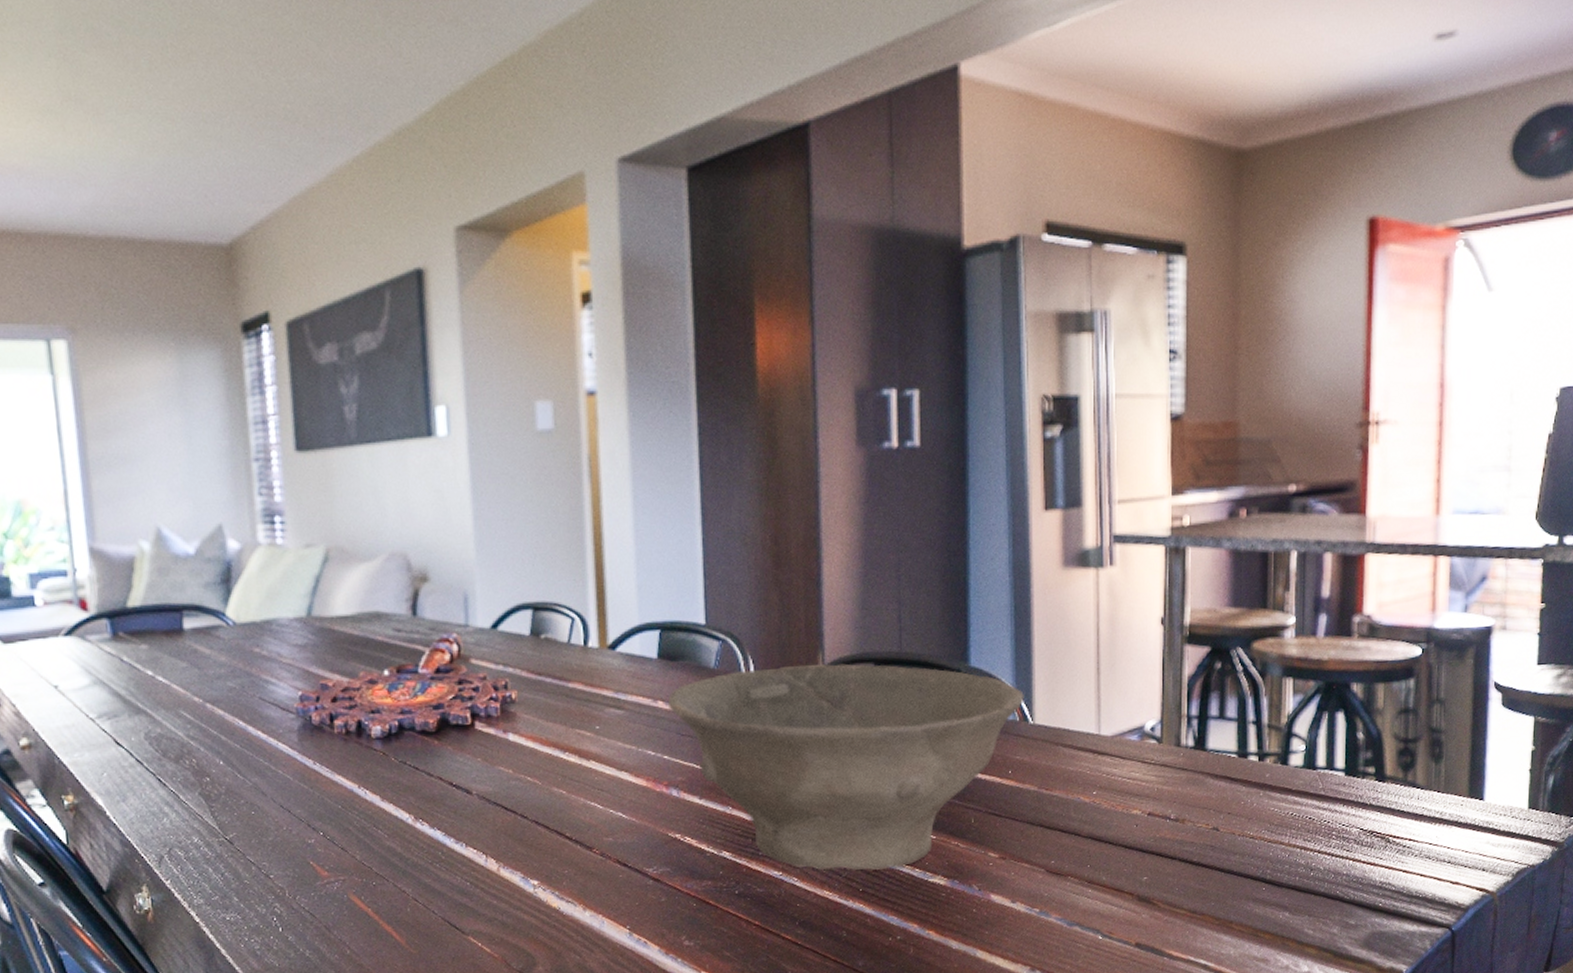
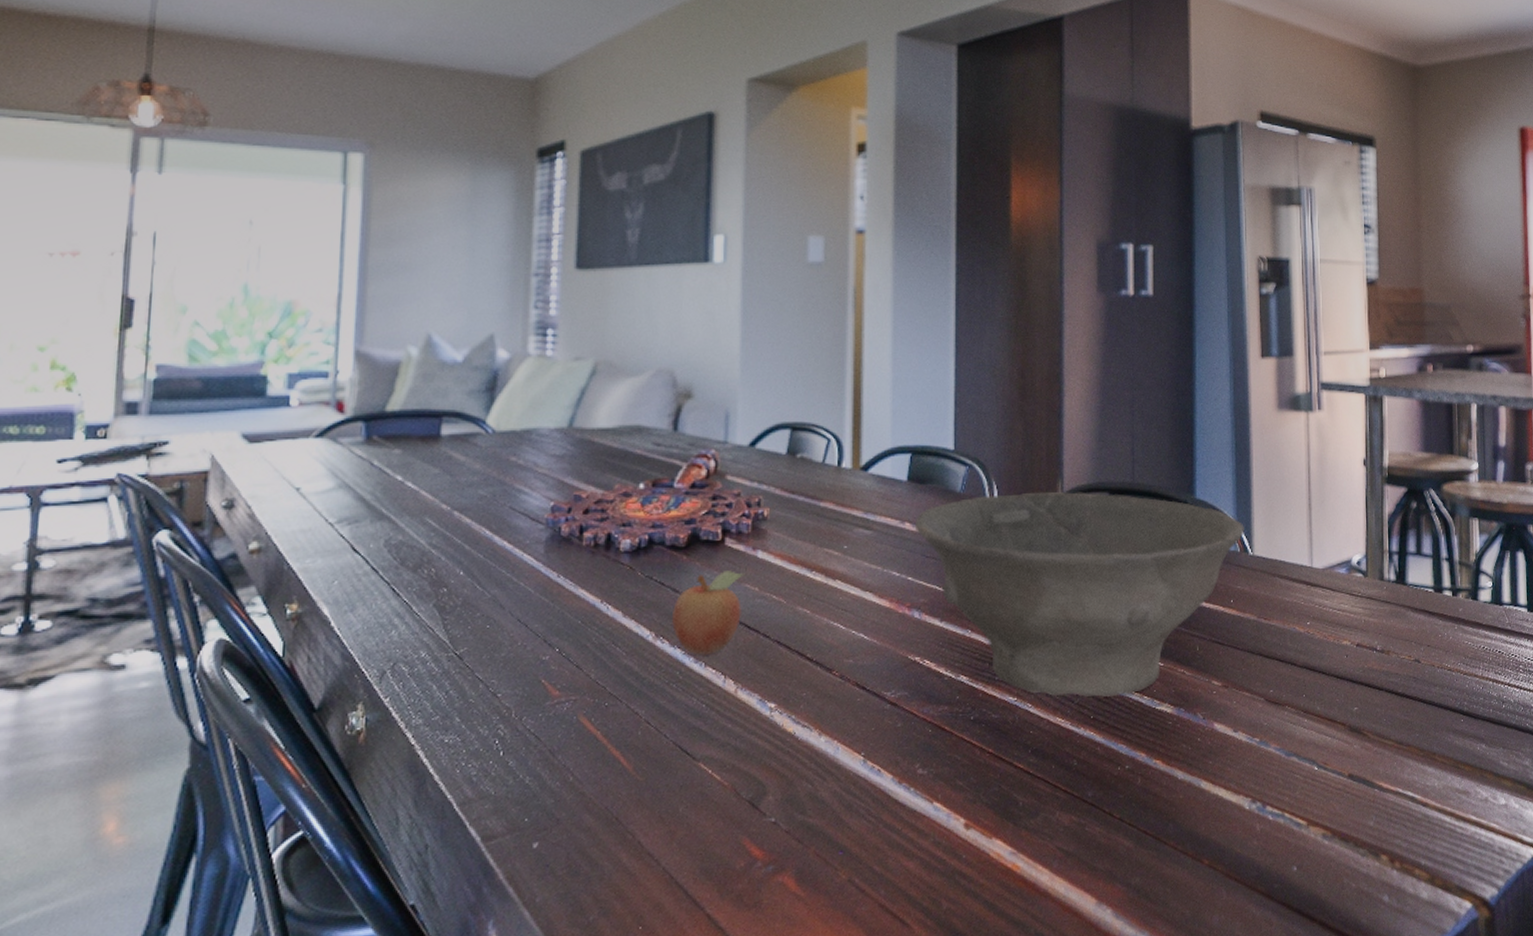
fruit: none [429,754,498,837] -> present [672,570,745,657]

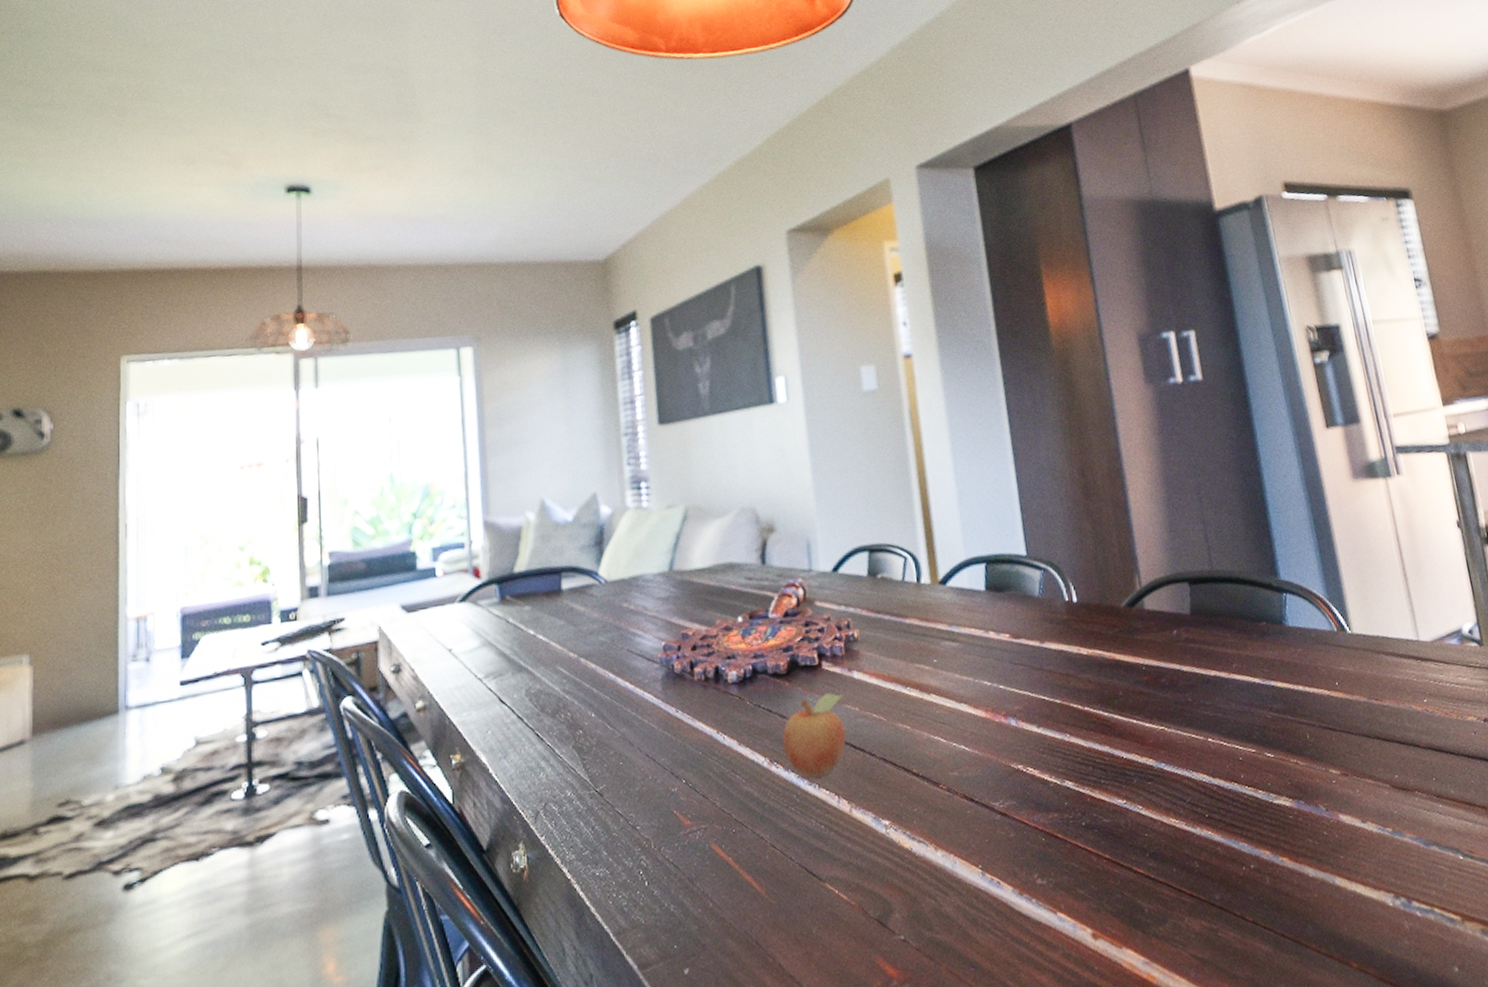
bowl: present [915,492,1244,697] -> none [999,583,1339,796]

